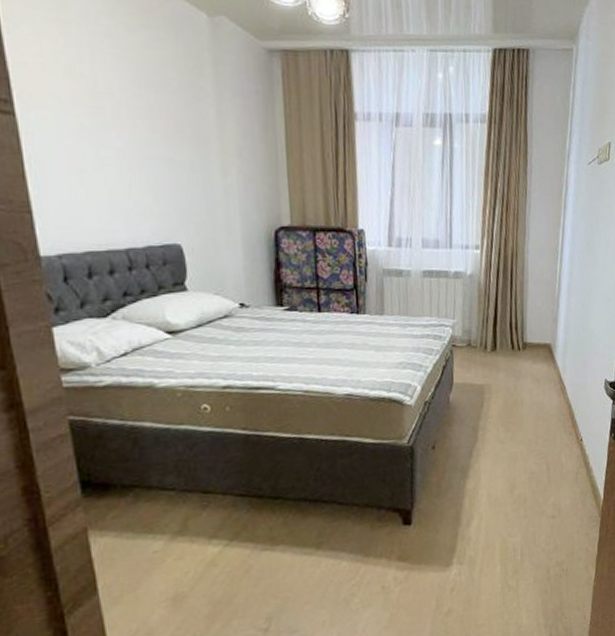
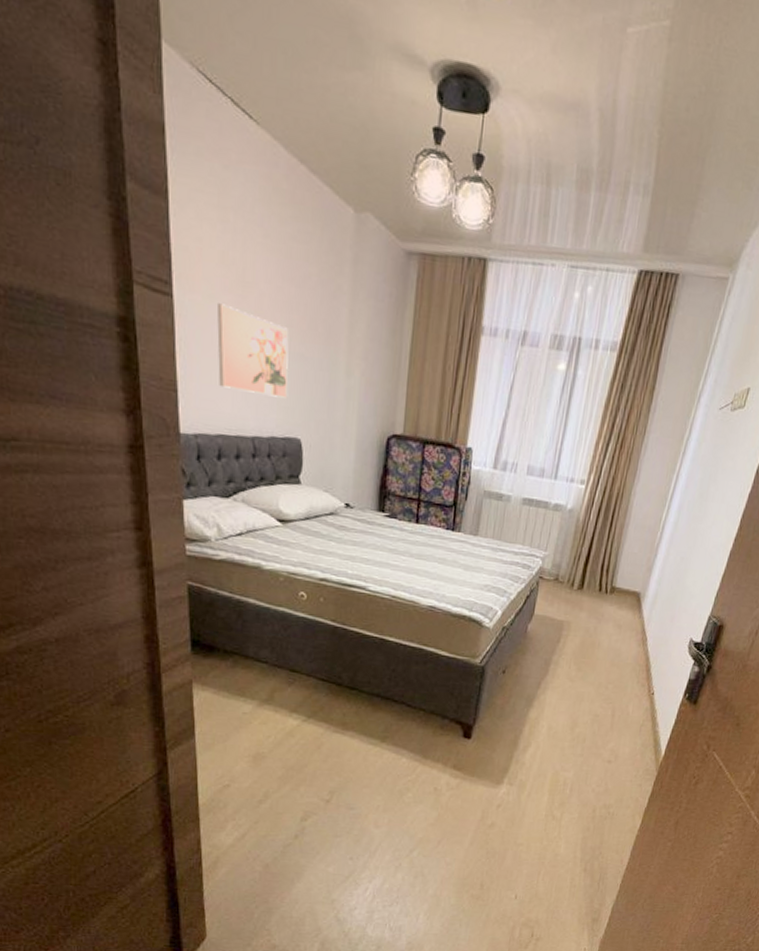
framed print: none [69,117,159,205] -> present [217,303,289,398]

